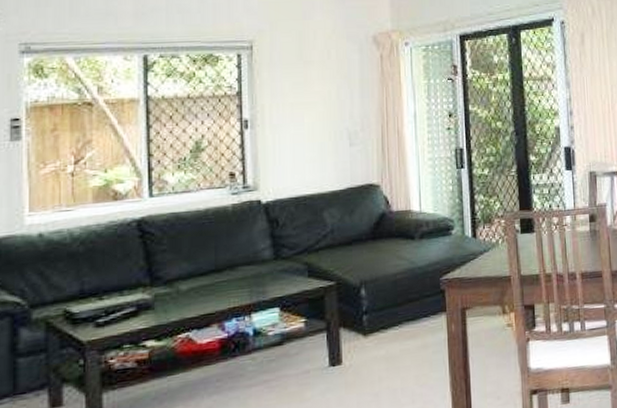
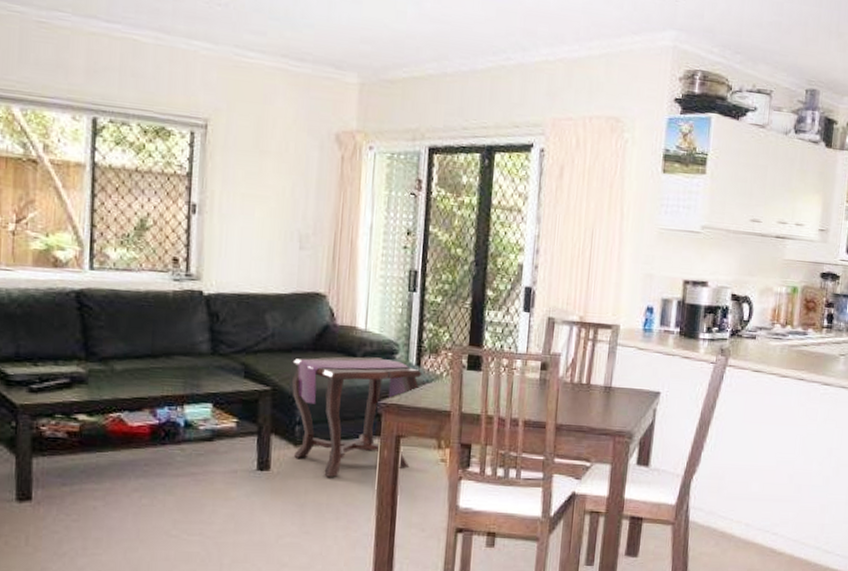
side table: none [354,235,479,361] -> present [291,356,422,477]

